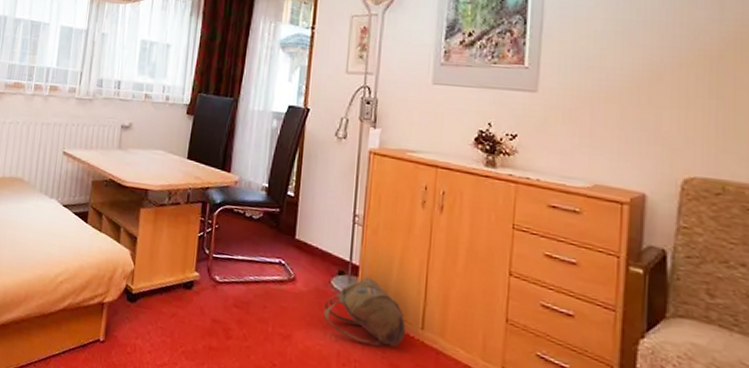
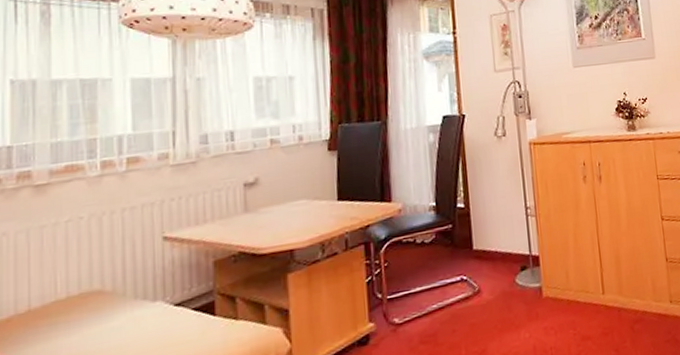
backpack: present [323,277,406,347] -> none [513,263,590,329]

